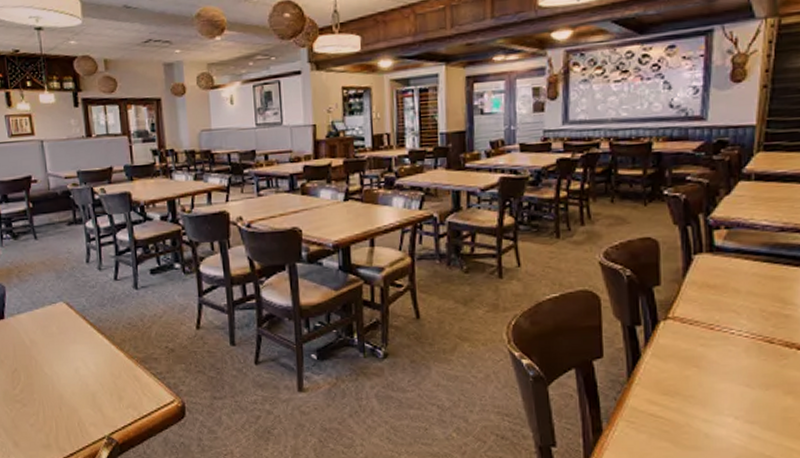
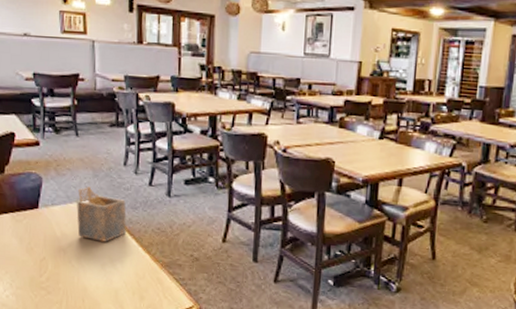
napkin holder: none [43,289,96,345] -> present [76,186,126,242]

